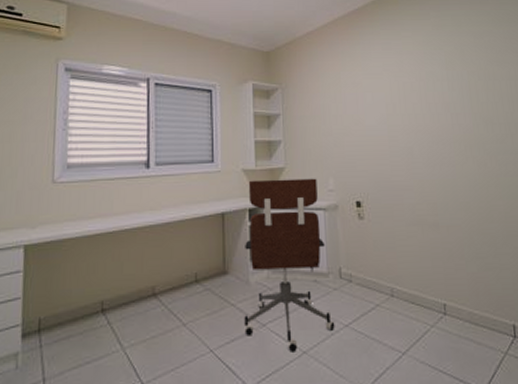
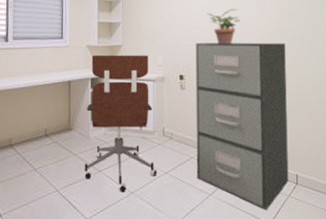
filing cabinet: none [373,157,504,374] -> present [195,42,289,211]
potted plant: none [384,119,427,162] -> present [206,9,241,44]

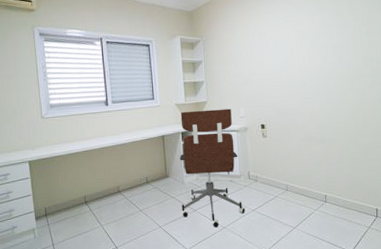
filing cabinet: present [195,42,289,211] -> none [274,88,369,241]
potted plant: present [206,9,241,44] -> none [284,59,317,94]

